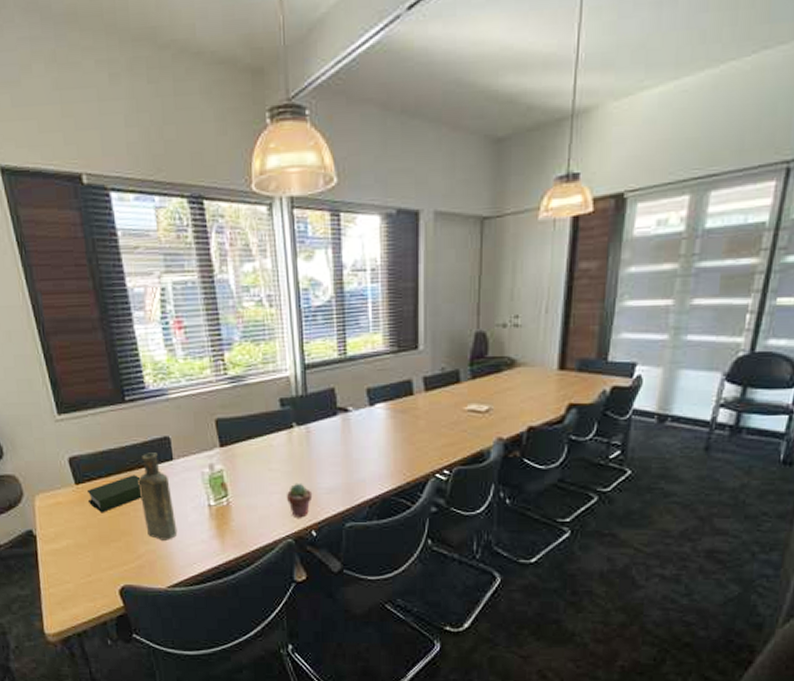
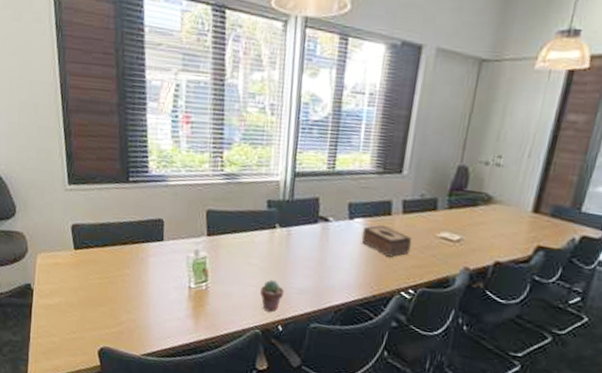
book: present [87,475,142,513] -> none [82,248,131,279]
bottle: present [138,452,178,540] -> none [129,231,158,313]
tissue box: none [385,406,440,439] -> present [361,225,412,257]

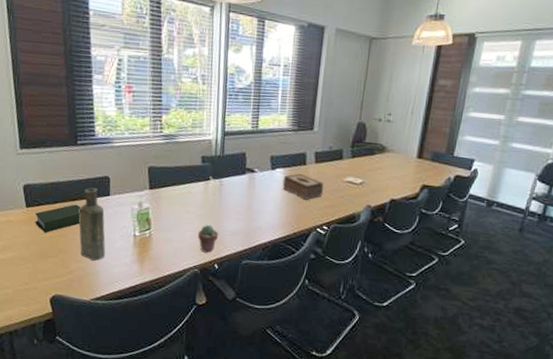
book: none [82,248,131,279] -> present [34,204,81,233]
bottle: none [129,231,158,313] -> present [78,187,106,261]

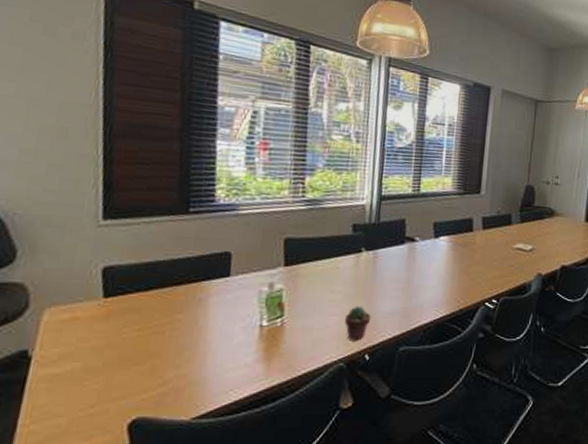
book: present [34,204,81,233] -> none [114,290,186,332]
bottle: present [78,187,106,261] -> none [181,267,221,364]
tissue box: present [282,173,324,200] -> none [447,241,493,271]

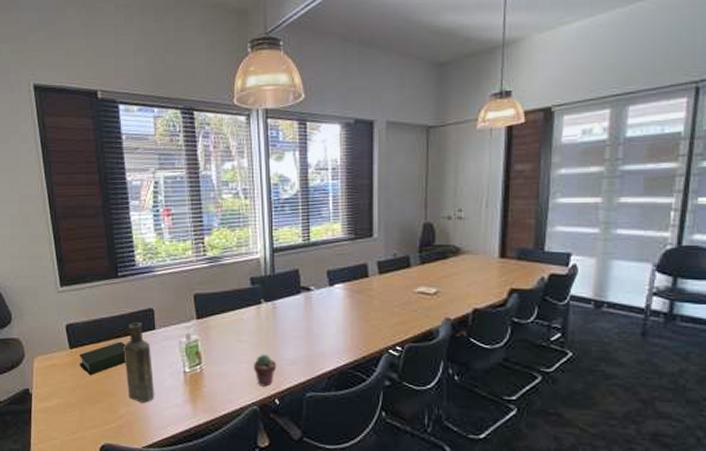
book: none [114,290,186,332] -> present [78,341,126,376]
bottle: none [181,267,221,364] -> present [124,322,155,403]

